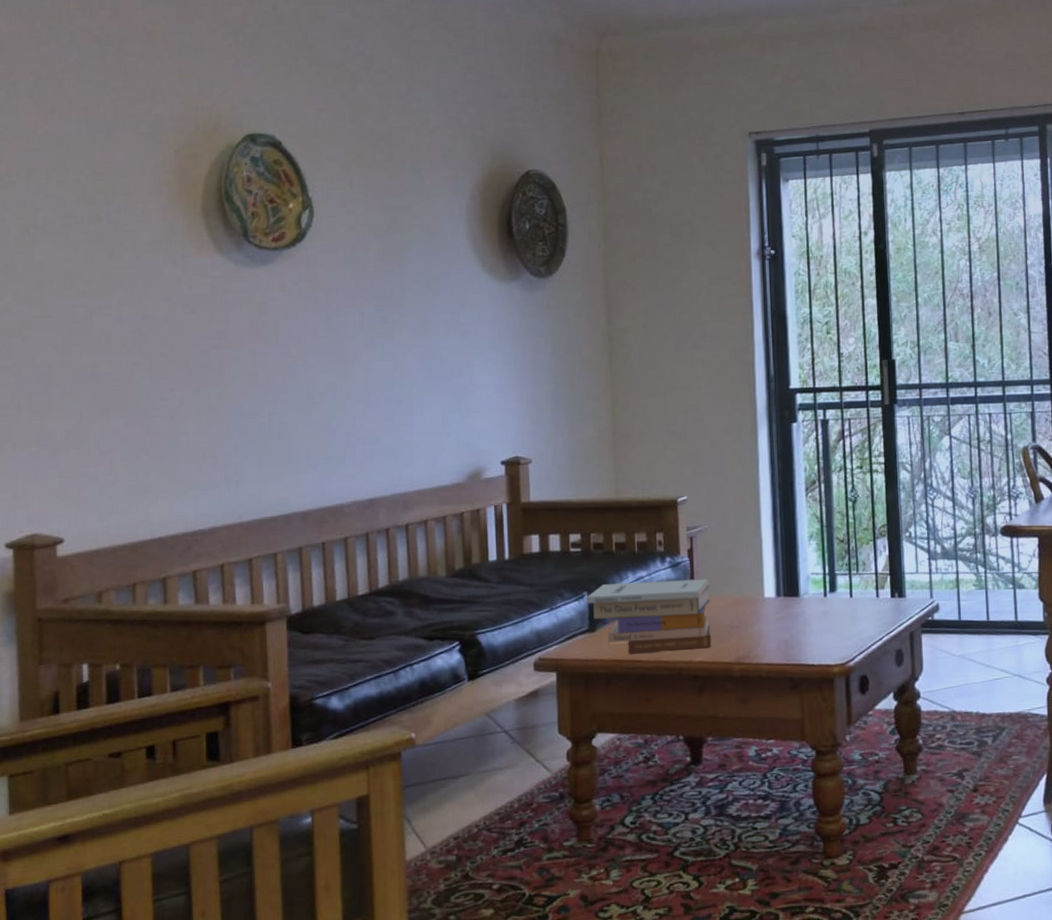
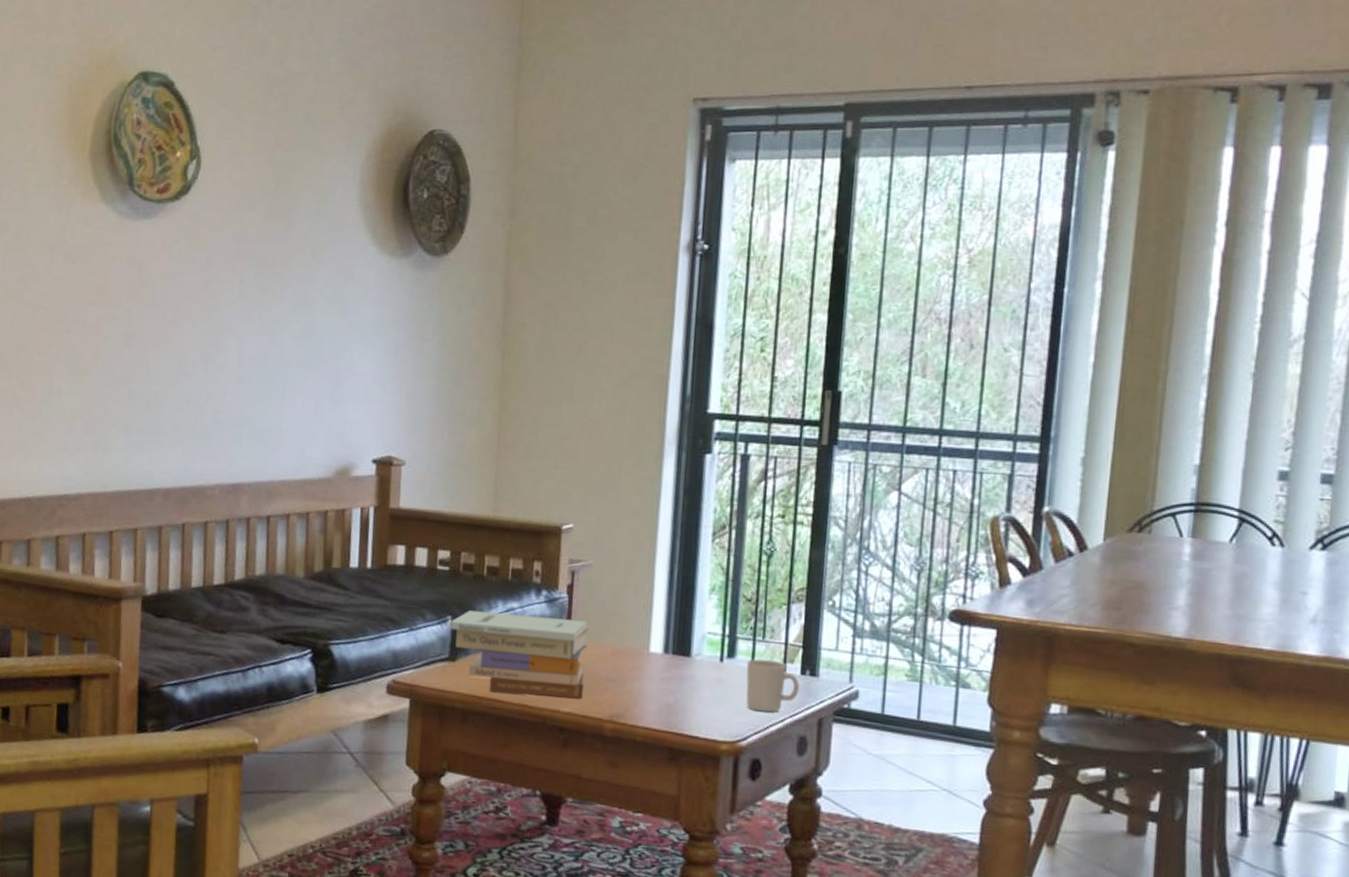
mug: none [846,589,891,634] -> present [746,659,800,713]

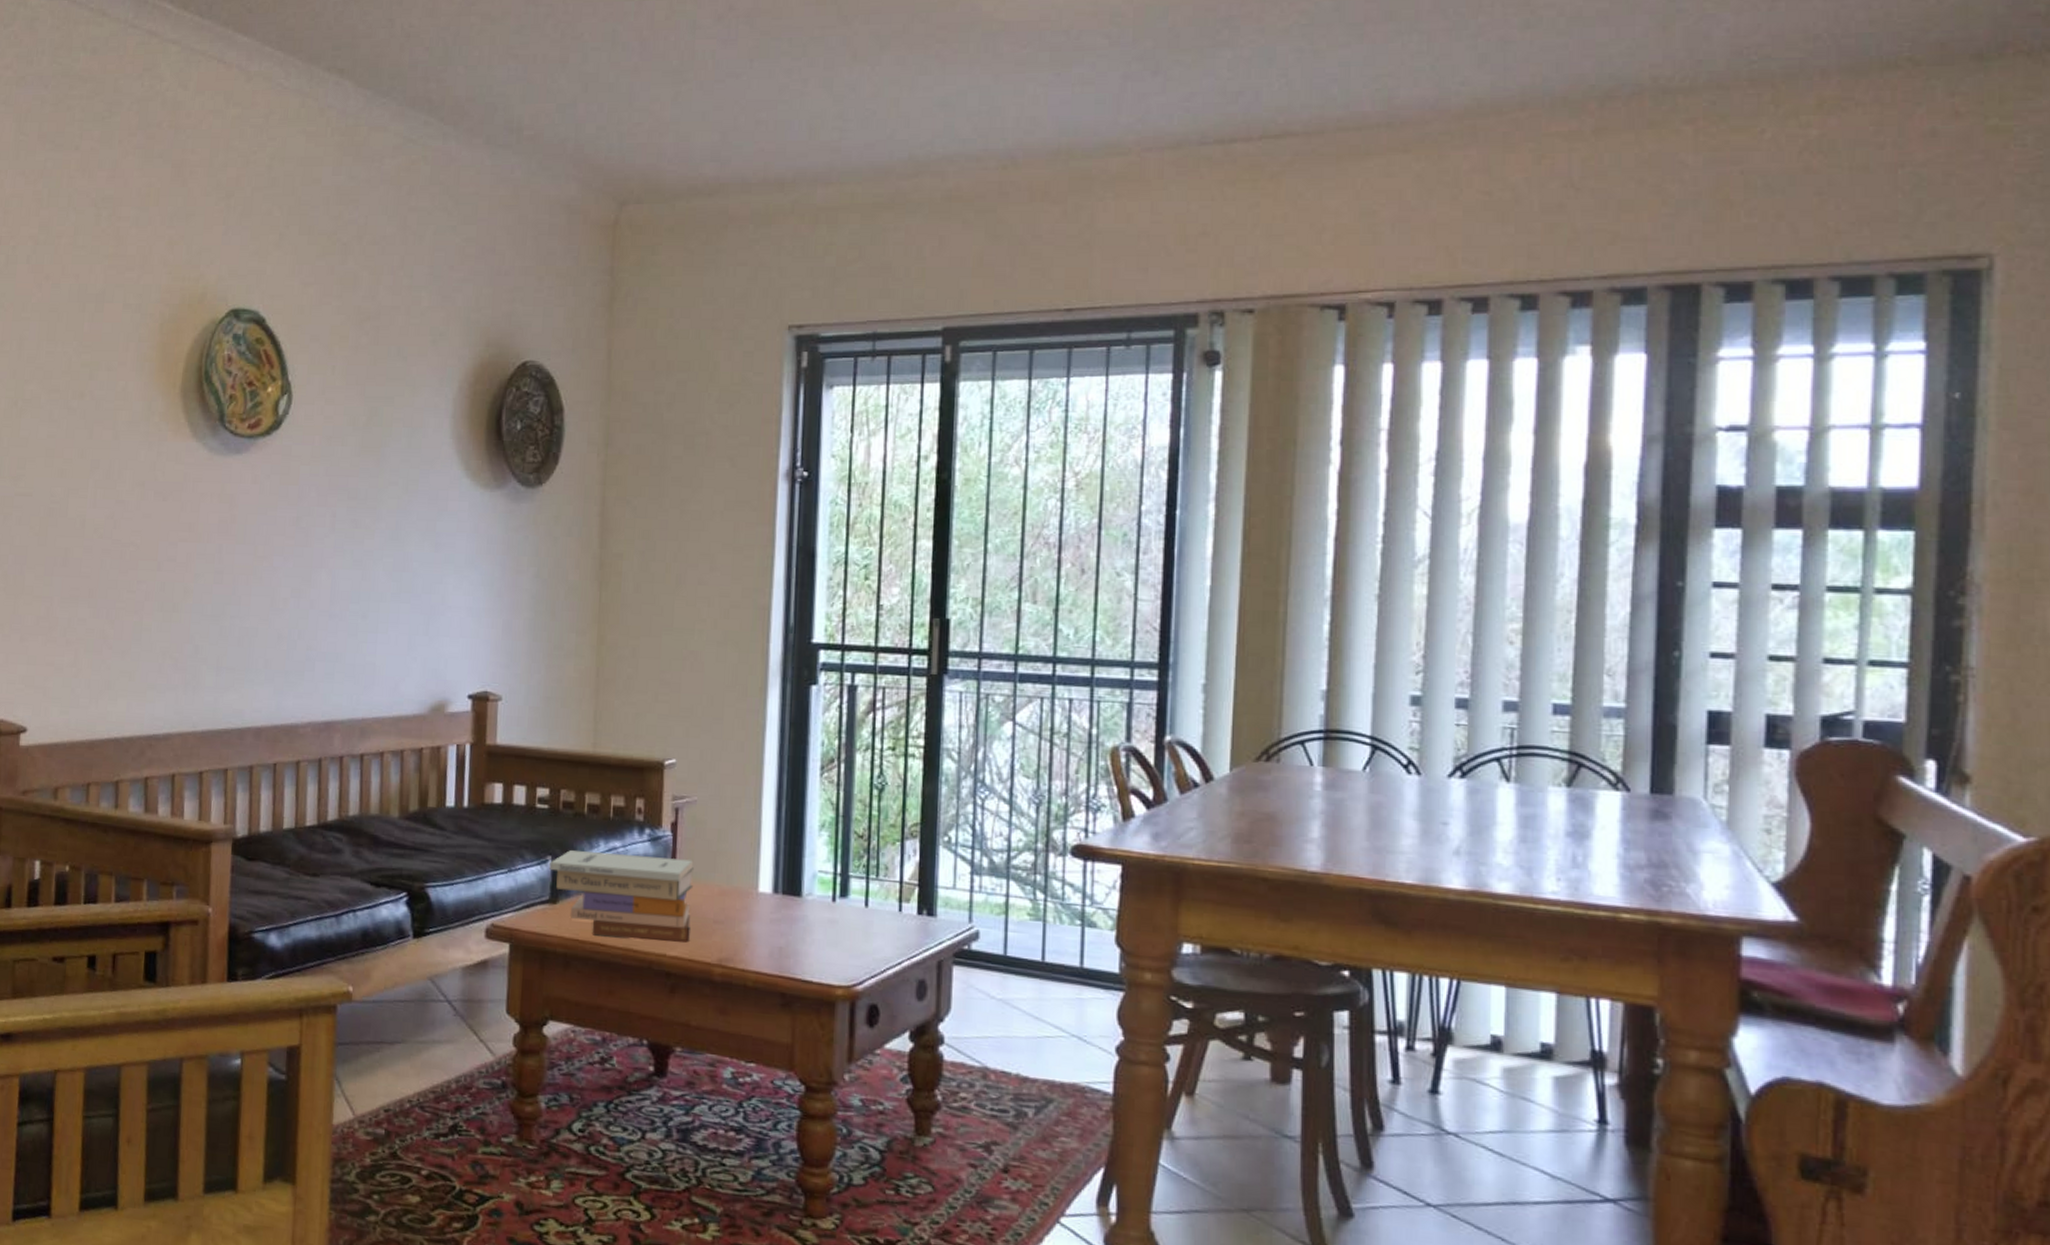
mug: present [746,659,800,713] -> none [860,898,917,955]

